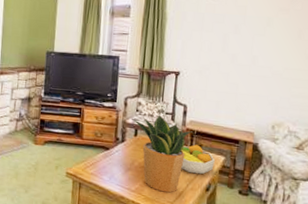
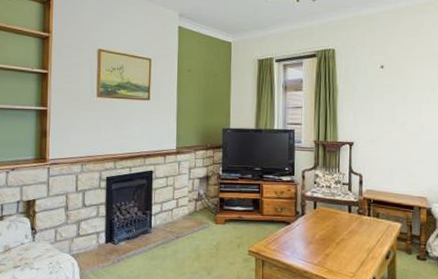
potted plant: present [132,115,194,193] -> none [310,186,370,264]
fruit bowl: present [181,145,215,175] -> none [360,213,392,243]

